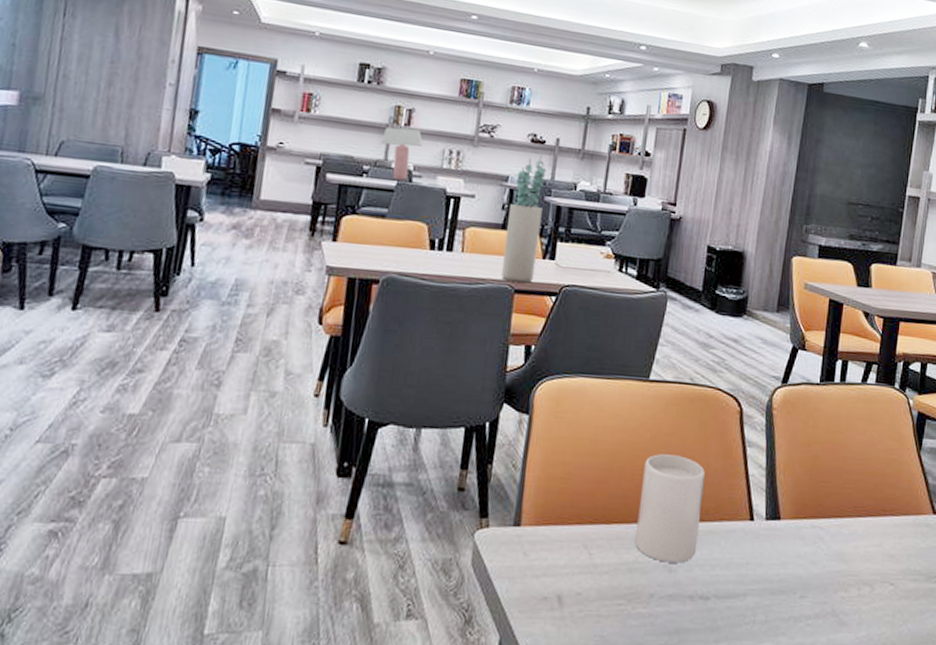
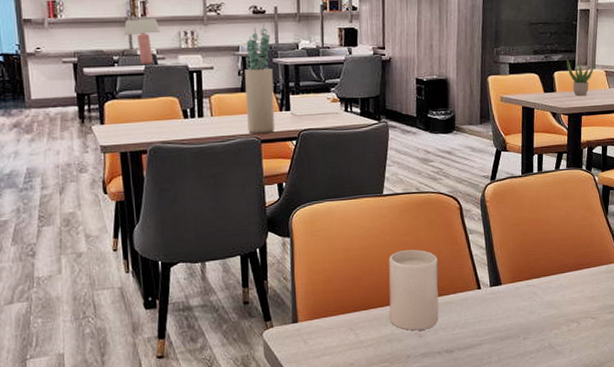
potted plant: none [887,251,921,298] -> present [567,59,595,96]

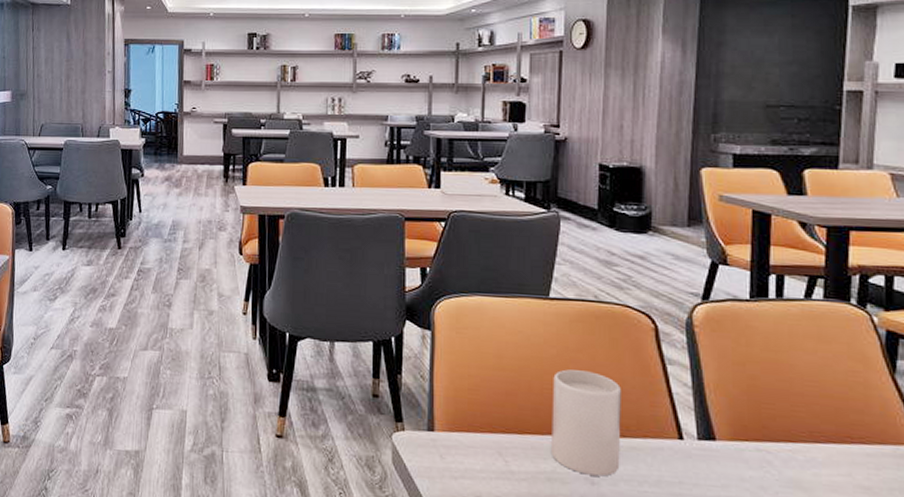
table lamp: present [124,17,161,65] -> none [273,83,309,130]
vase: present [245,23,276,134] -> none [391,92,423,211]
potted plant: present [567,59,595,96] -> none [824,154,872,204]

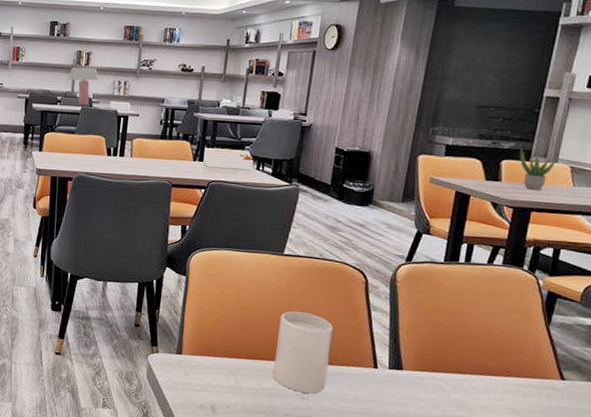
table lamp: none [273,83,309,130] -> present [69,66,99,107]
potted plant: none [824,154,872,204] -> present [519,148,558,190]

